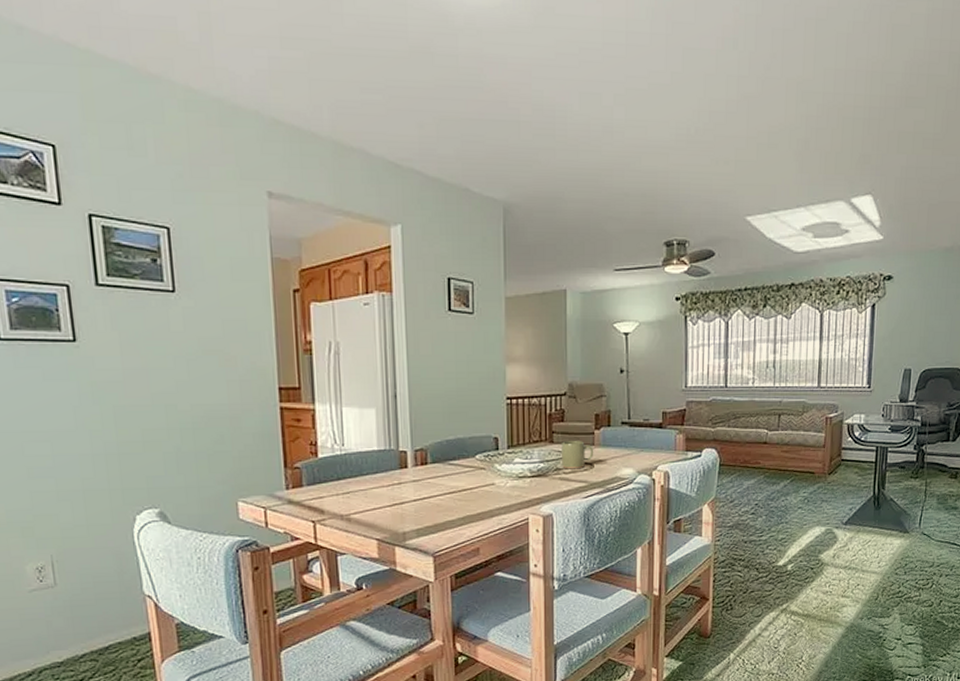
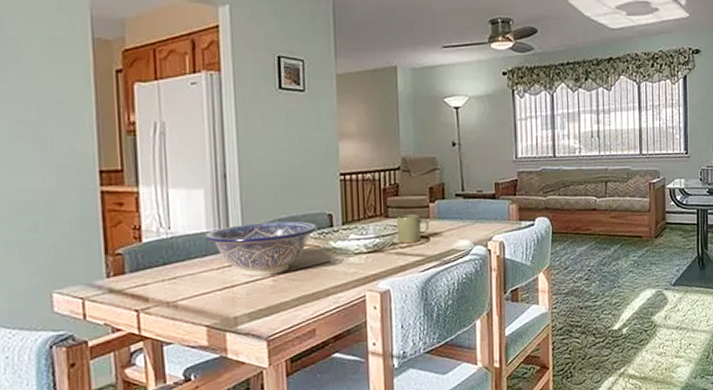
decorative bowl: none [375,442,485,496] -> present [204,221,319,277]

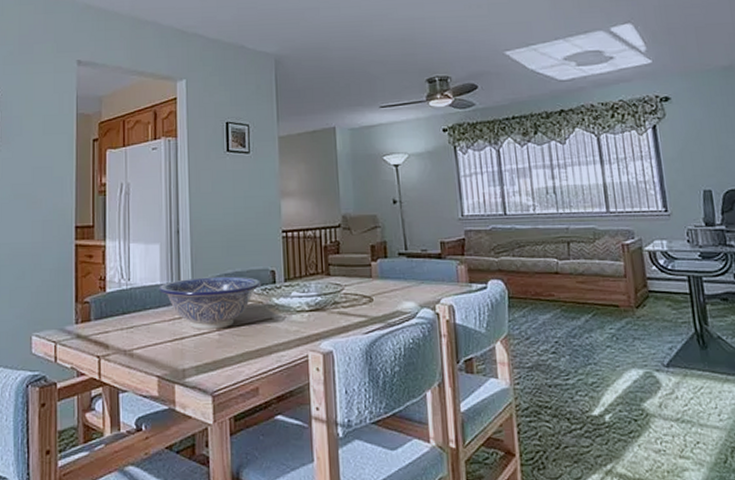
mug: present [396,214,430,244] -> none [338,273,372,303]

